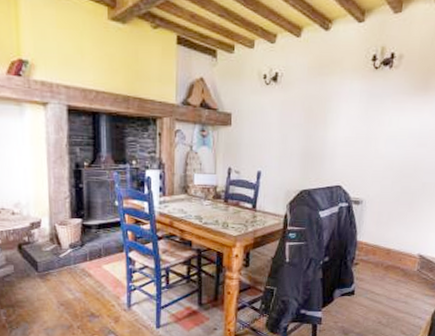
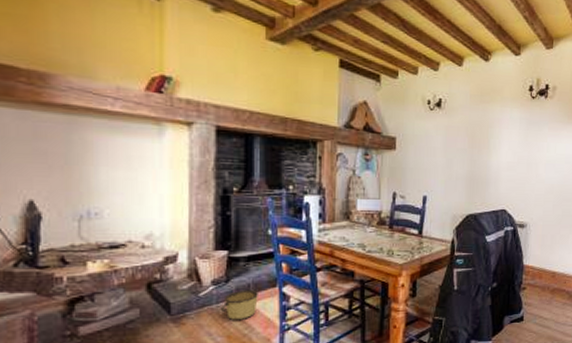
bucket: none [77,253,108,280] -> present [220,289,258,321]

